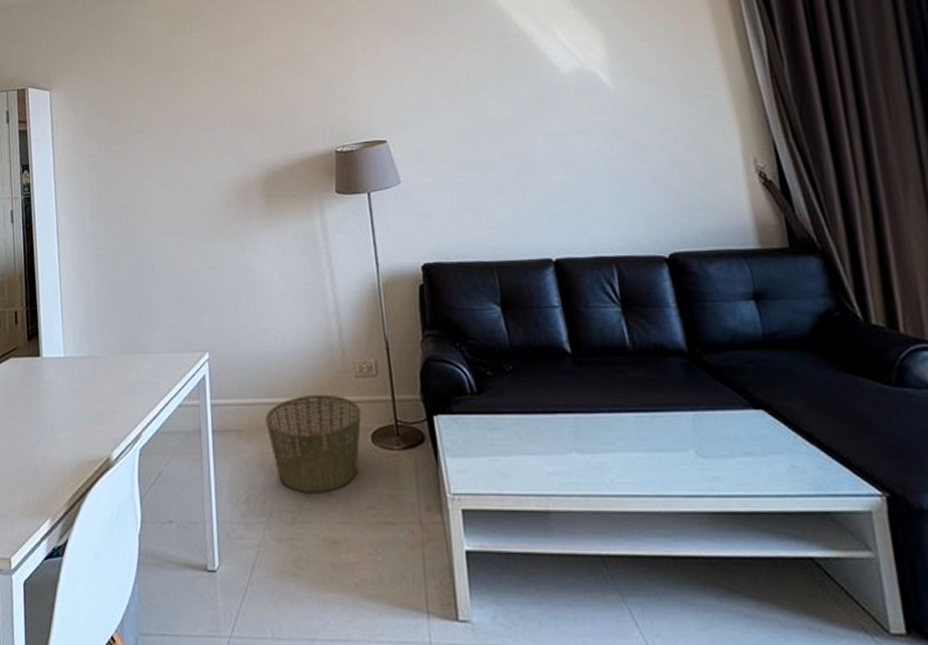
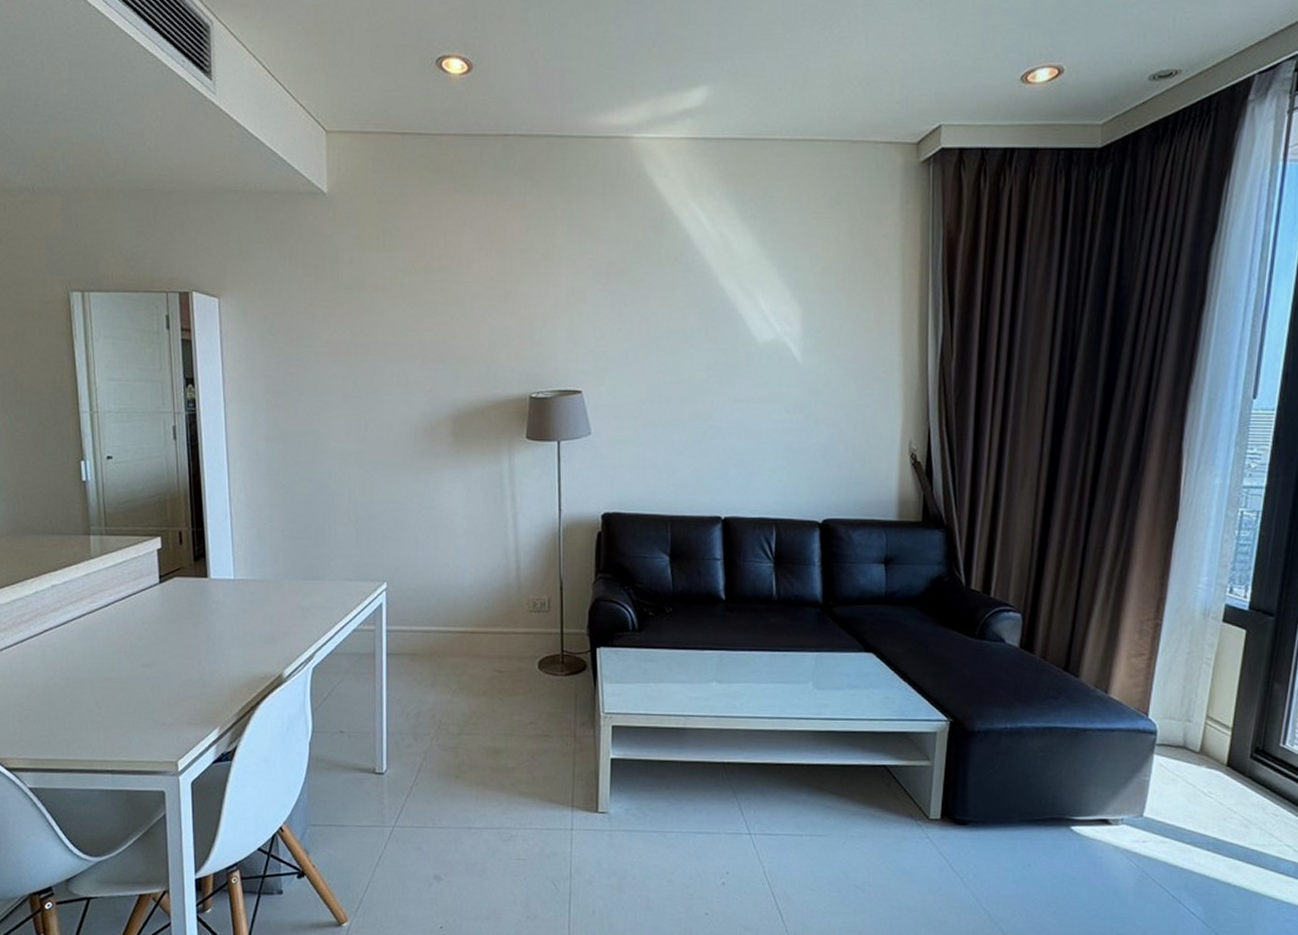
basket: present [265,394,362,494] -> none [440,625,531,711]

